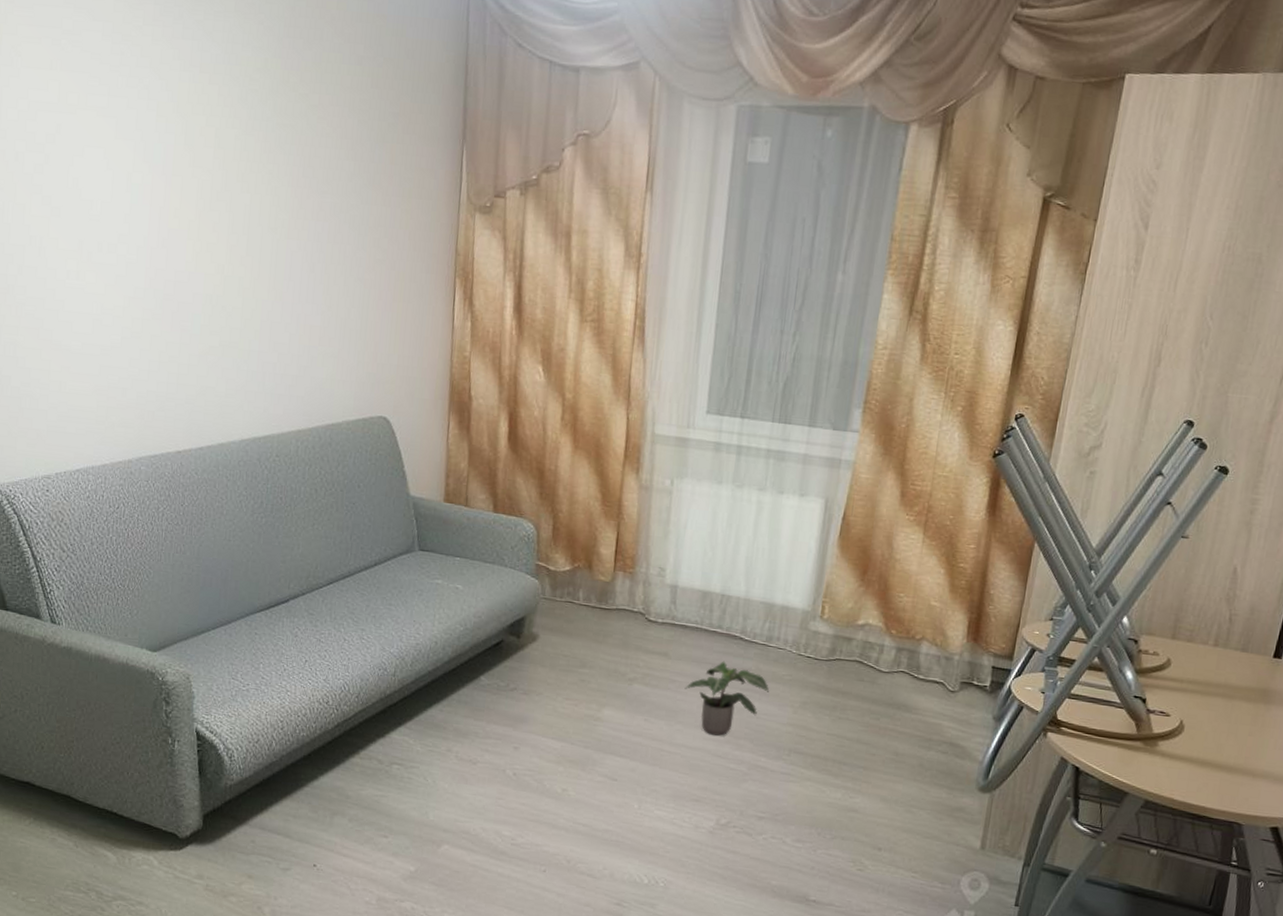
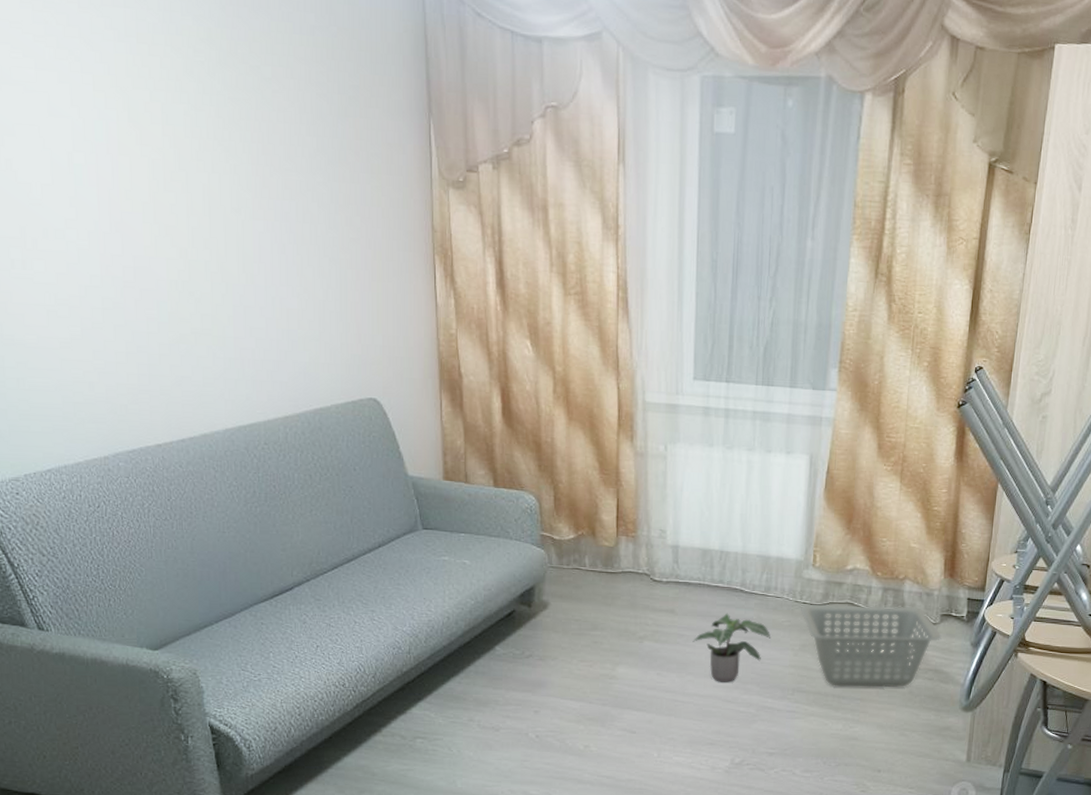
laundry basket: none [804,659,960,758] -> present [801,604,942,688]

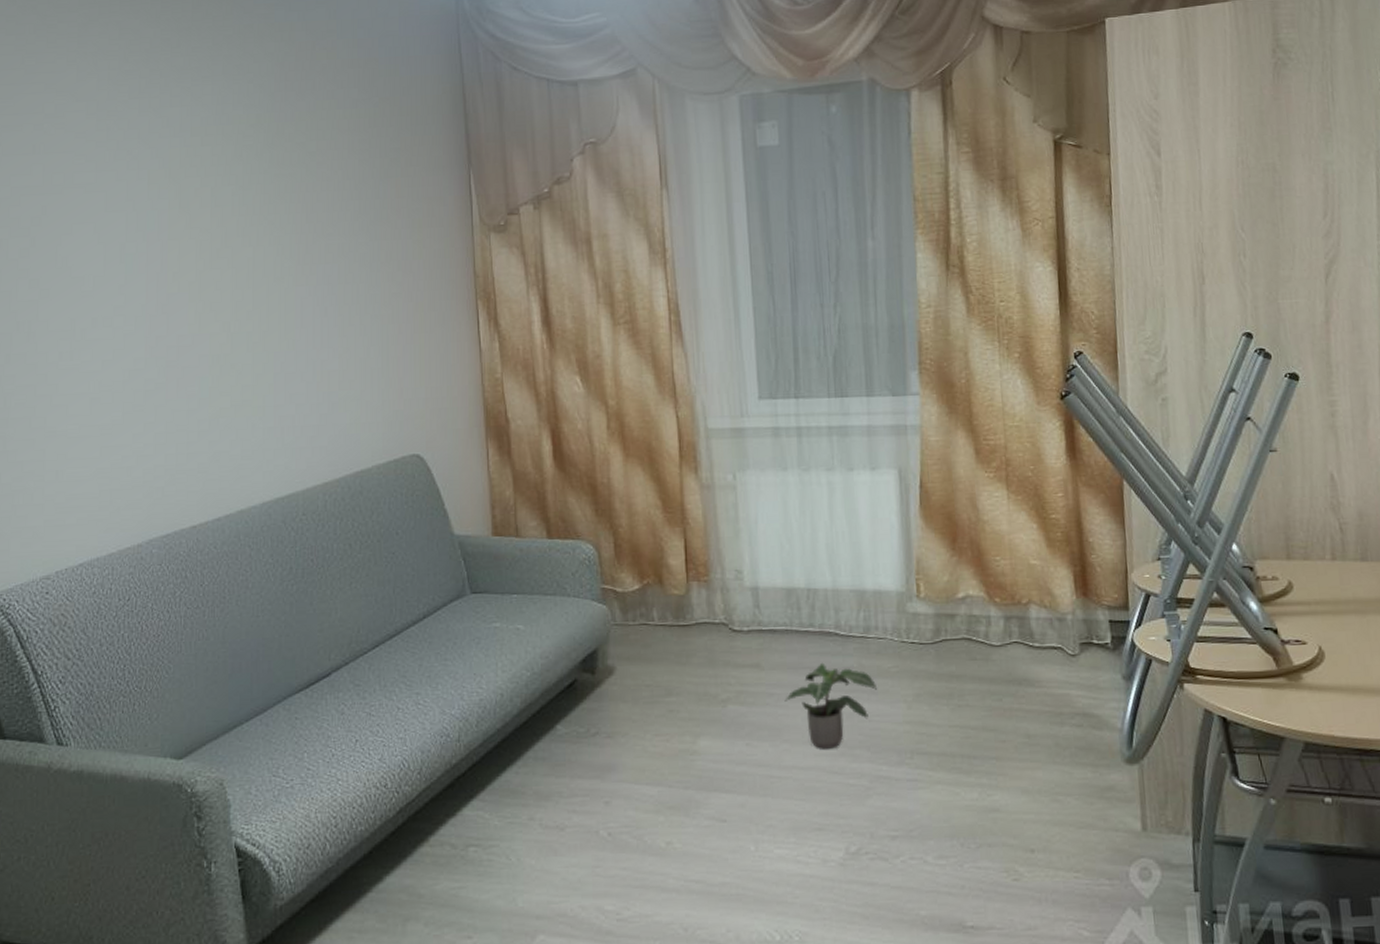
laundry basket: present [801,604,942,688] -> none [909,636,1085,744]

